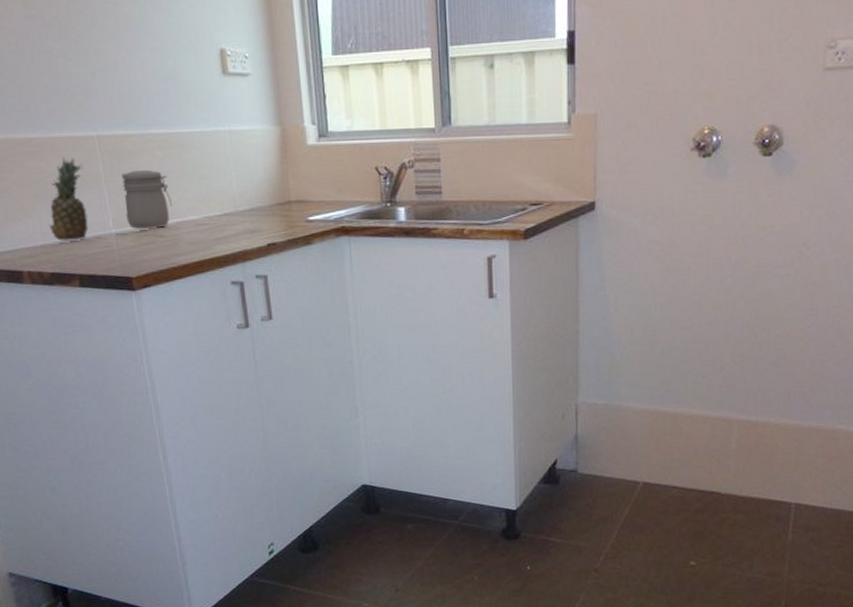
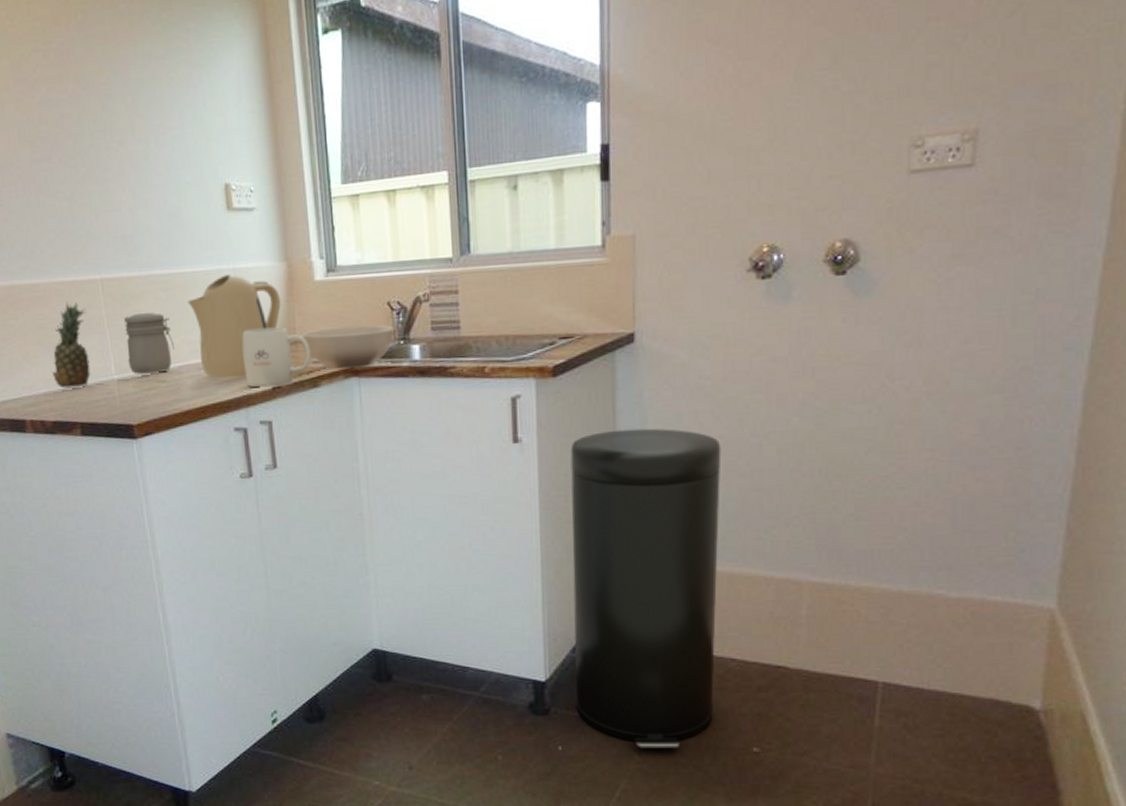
kettle: none [184,136,275,235] -> present [187,274,281,379]
mug: none [237,187,304,244] -> present [241,327,311,388]
bowl: none [293,188,382,229] -> present [300,325,395,370]
pedal bin: none [539,286,668,566] -> present [570,428,722,749]

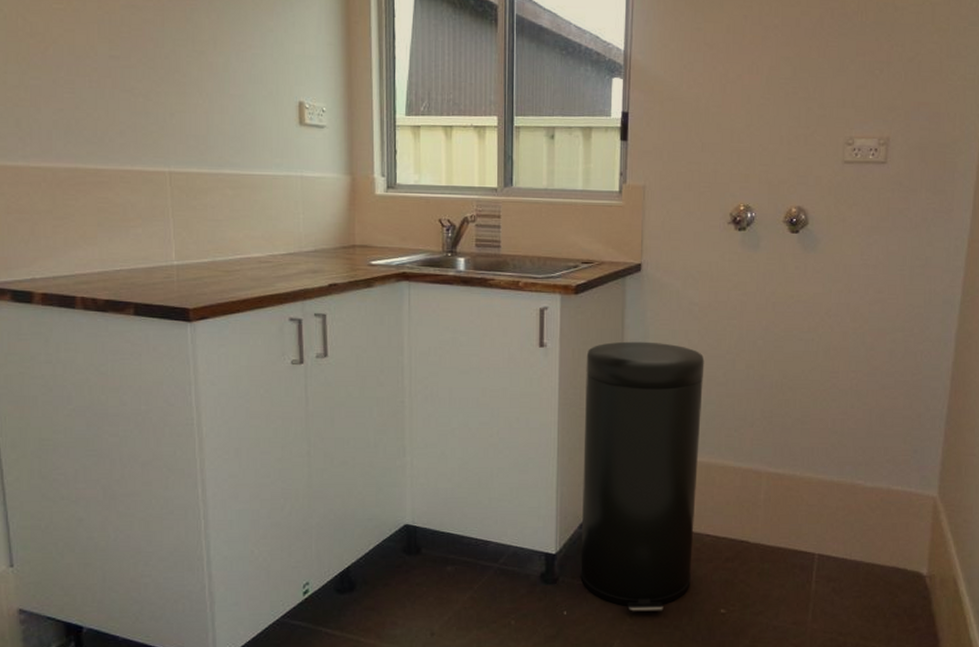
fruit: present [51,302,91,389] -> none [108,189,151,270]
jar: present [123,312,174,375] -> none [188,207,237,264]
kettle: present [187,274,281,379] -> none [254,181,343,273]
mug: present [241,327,311,388] -> none [303,231,367,284]
bowl: present [300,325,395,370] -> none [358,236,444,274]

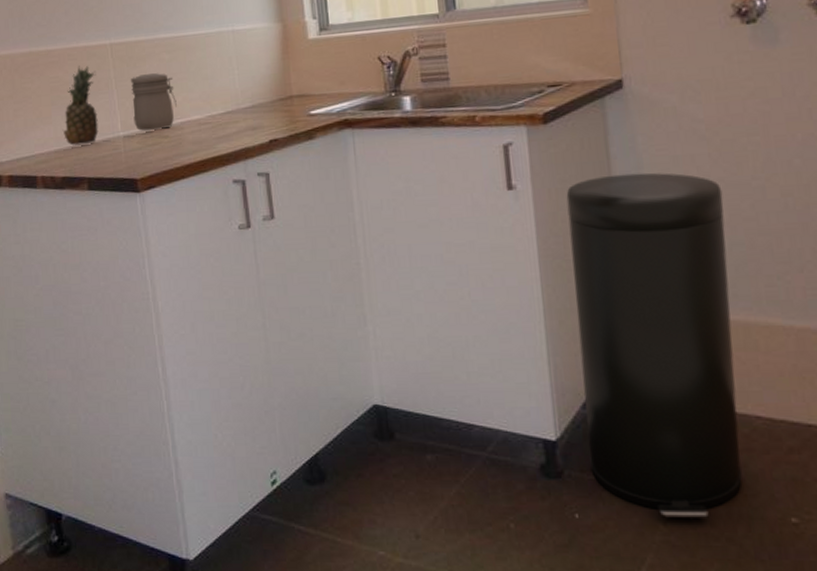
fruit: none [108,189,151,270] -> present [62,66,99,146]
jar: none [188,207,237,264] -> present [130,73,177,132]

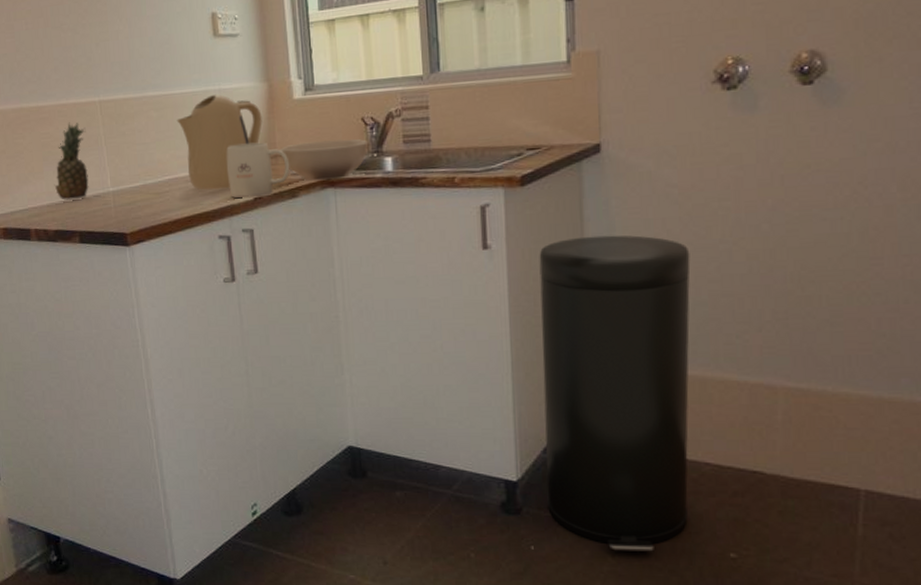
jar: present [130,73,177,132] -> none [119,130,165,188]
kettle: none [189,36,277,134] -> present [176,94,262,191]
mug: none [240,83,306,141] -> present [226,142,290,199]
bowl: none [295,78,386,122] -> present [280,139,369,181]

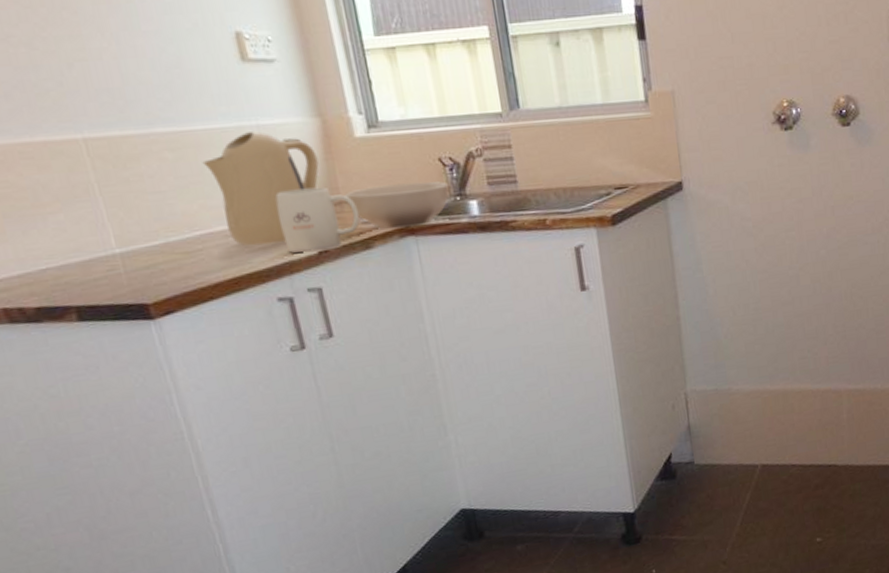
fruit: present [54,122,89,201] -> none [25,166,83,269]
pedal bin: present [539,235,691,552] -> none [635,267,782,558]

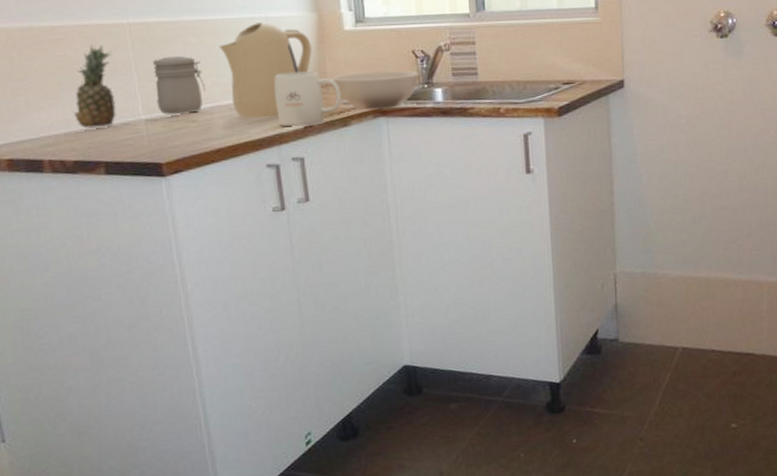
fruit: none [25,166,83,269] -> present [73,44,116,129]
jar: none [120,176,192,247] -> present [152,56,205,115]

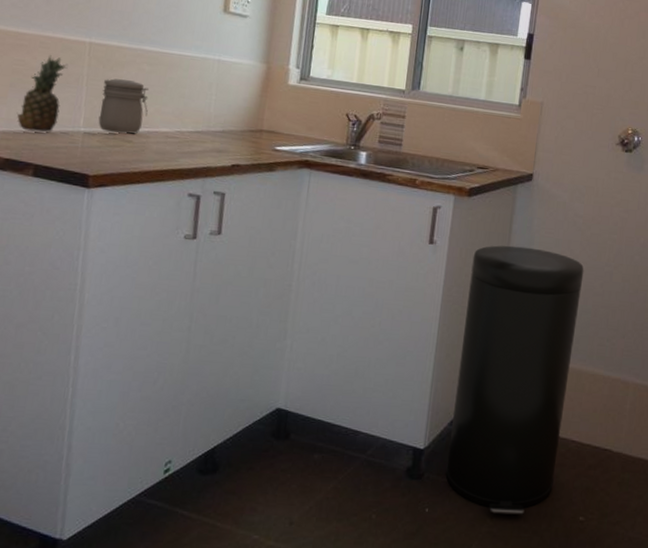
kettle: present [218,22,312,119] -> none [169,63,256,152]
mug: present [273,71,342,127] -> none [209,112,273,165]
bowl: present [331,70,419,111] -> none [266,123,349,163]
pedal bin: none [575,159,699,435] -> present [445,245,584,515]

